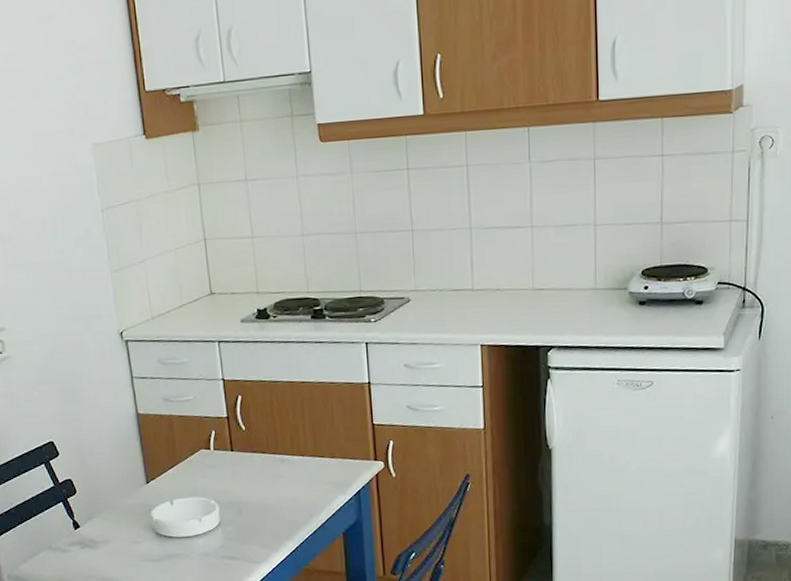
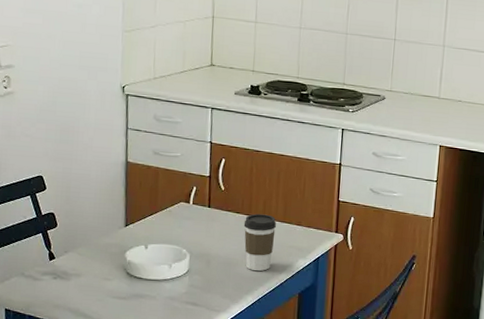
coffee cup: none [272,450,308,515] -> present [243,214,276,271]

